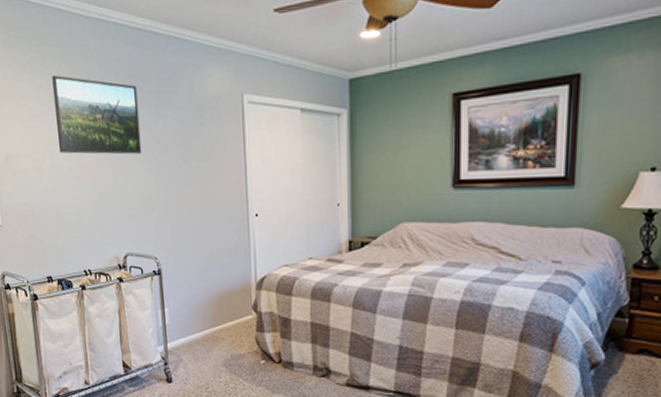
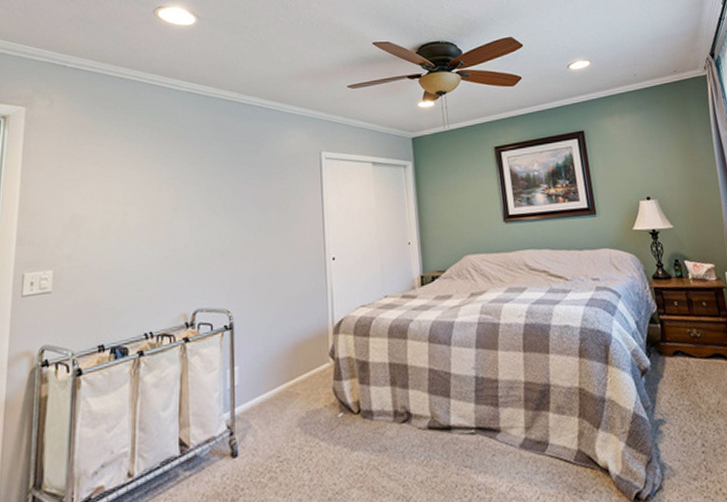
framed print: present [52,75,142,155] -> none [132,139,222,212]

